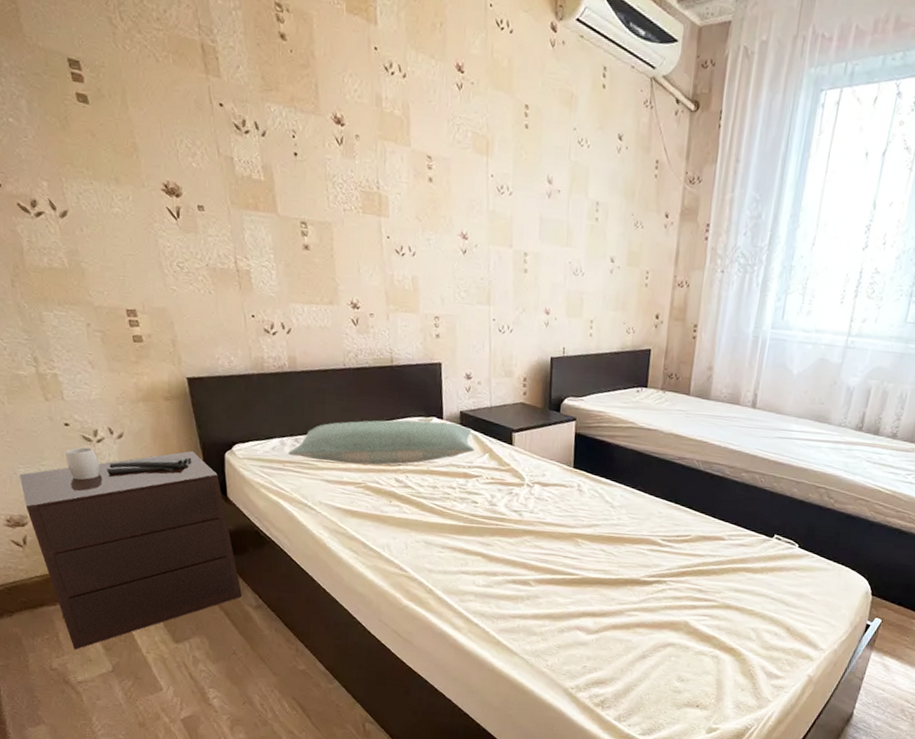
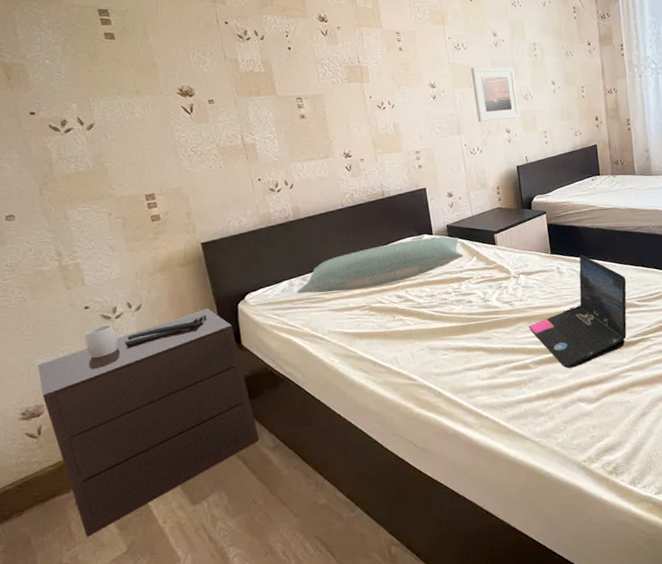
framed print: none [512,220,567,298] -> present [470,66,520,122]
laptop: none [535,476,654,595] -> present [528,254,627,368]

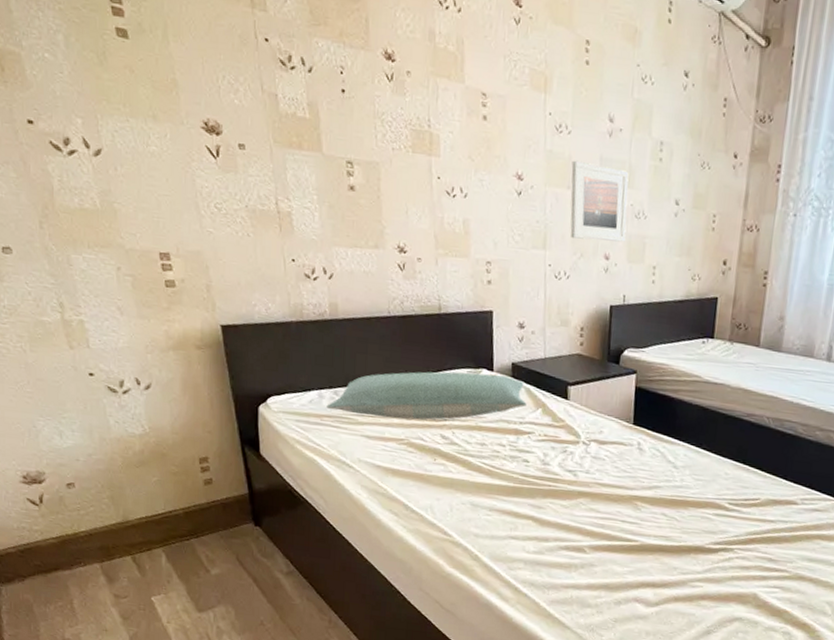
nightstand: present [38,308,259,537] -> none [39,398,272,618]
laptop: present [528,254,627,368] -> none [590,433,720,563]

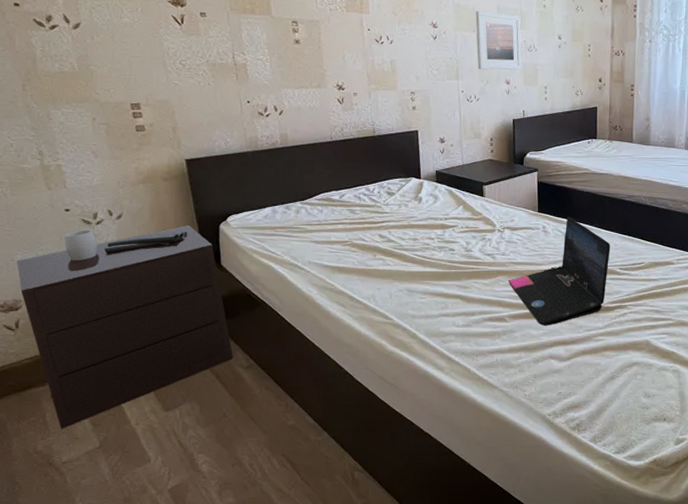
nightstand: none [39,398,272,618] -> present [17,225,233,429]
pillow: present [326,371,527,420] -> none [279,181,450,225]
laptop: none [590,433,720,563] -> present [507,216,611,326]

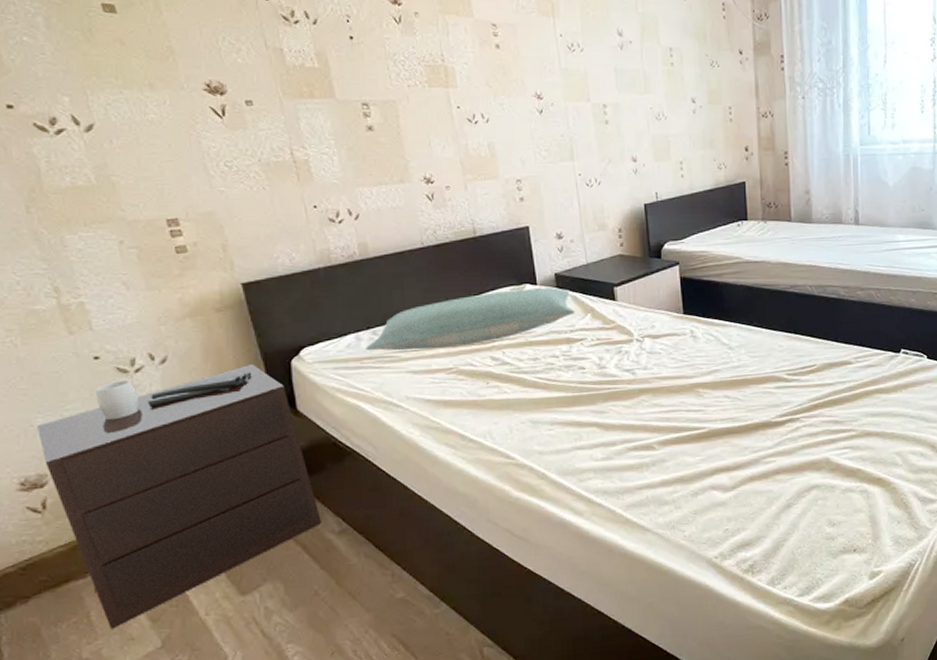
pillow: none [279,181,450,225] -> present [365,288,575,351]
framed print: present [475,10,522,70] -> none [588,74,650,146]
laptop: present [507,216,611,326] -> none [653,316,775,451]

